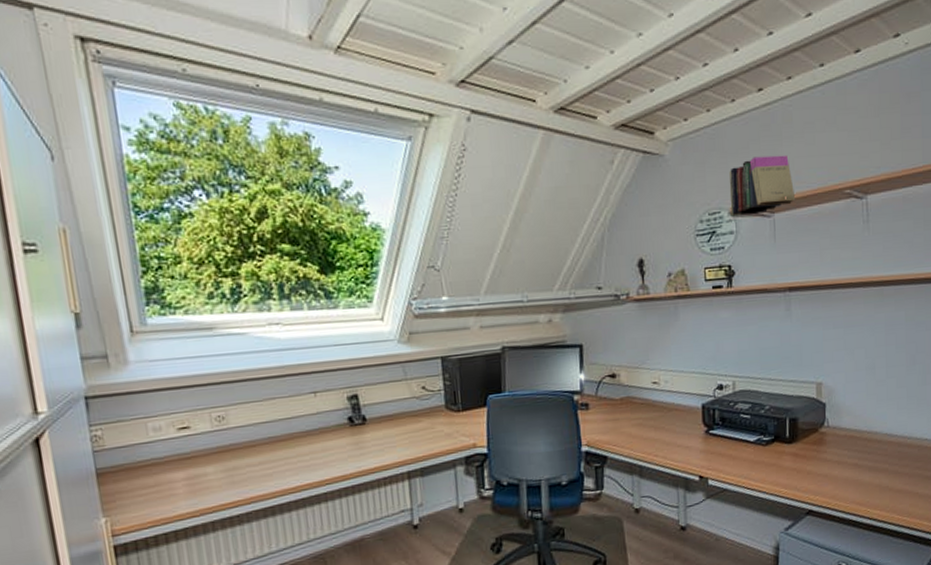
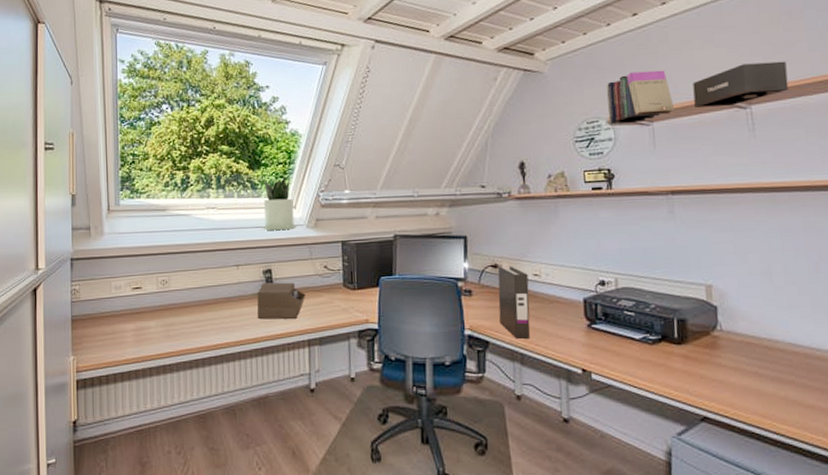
planter: none [340,282,386,350] -> present [262,177,297,231]
sewing box: none [342,407,402,453] -> present [257,282,306,320]
binder: none [615,374,649,451] -> present [497,266,530,339]
box: none [814,147,902,197] -> present [692,61,789,108]

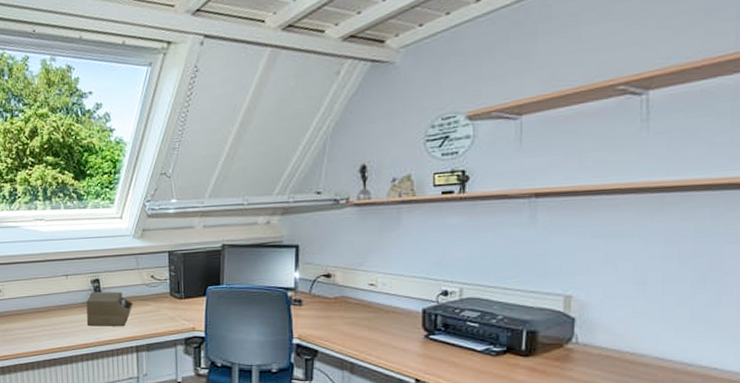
planter: present [262,177,297,231] -> none [88,187,124,242]
binder: present [497,266,530,339] -> none [329,275,363,348]
books: present [605,70,675,125] -> none [468,52,551,120]
box: present [692,61,789,108] -> none [576,33,703,96]

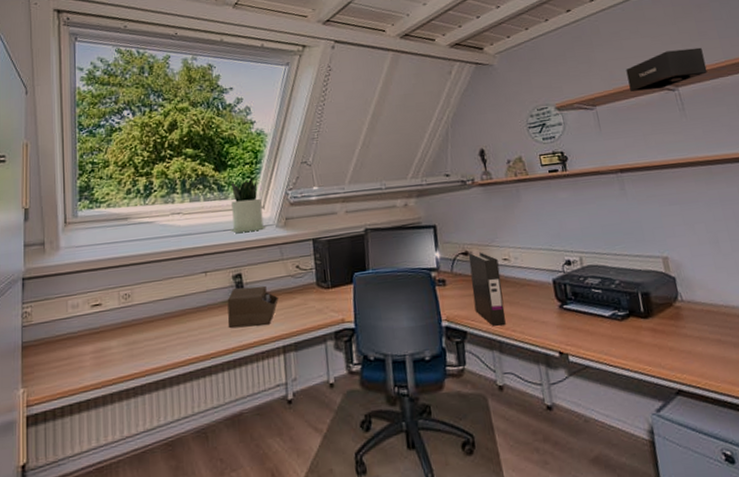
planter: none [88,187,124,242] -> present [230,177,267,234]
binder: none [329,275,363,348] -> present [468,252,506,326]
box: none [576,33,703,96] -> present [625,47,708,92]

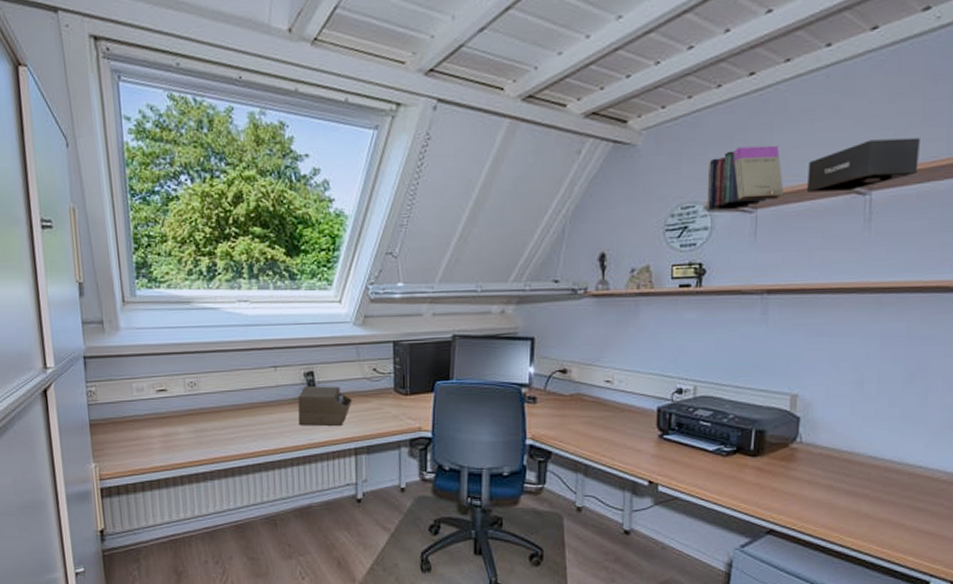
planter: present [230,177,267,234] -> none [302,266,343,329]
binder: present [468,252,506,326] -> none [565,371,599,449]
books: none [550,59,614,110] -> present [706,145,784,211]

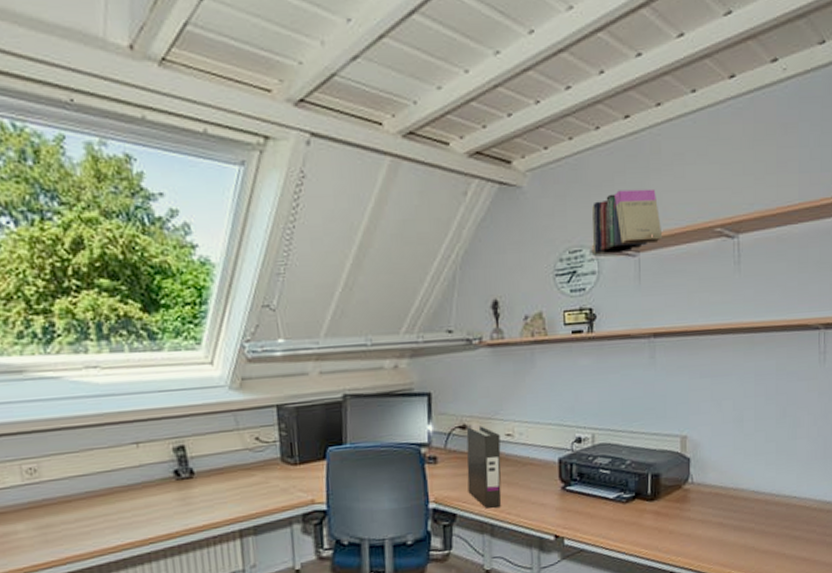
sewing box: present [298,386,352,426] -> none [167,460,233,510]
binder: none [565,371,599,449] -> present [466,426,502,508]
box: present [807,137,920,193] -> none [683,183,776,236]

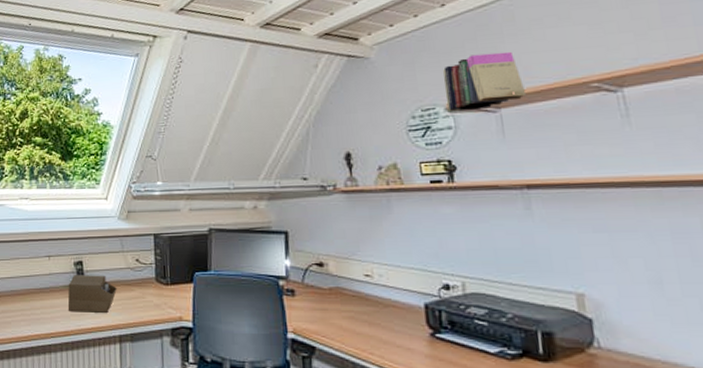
sewing box: none [167,460,233,510] -> present [68,275,117,313]
binder: present [466,426,502,508] -> none [323,264,363,346]

